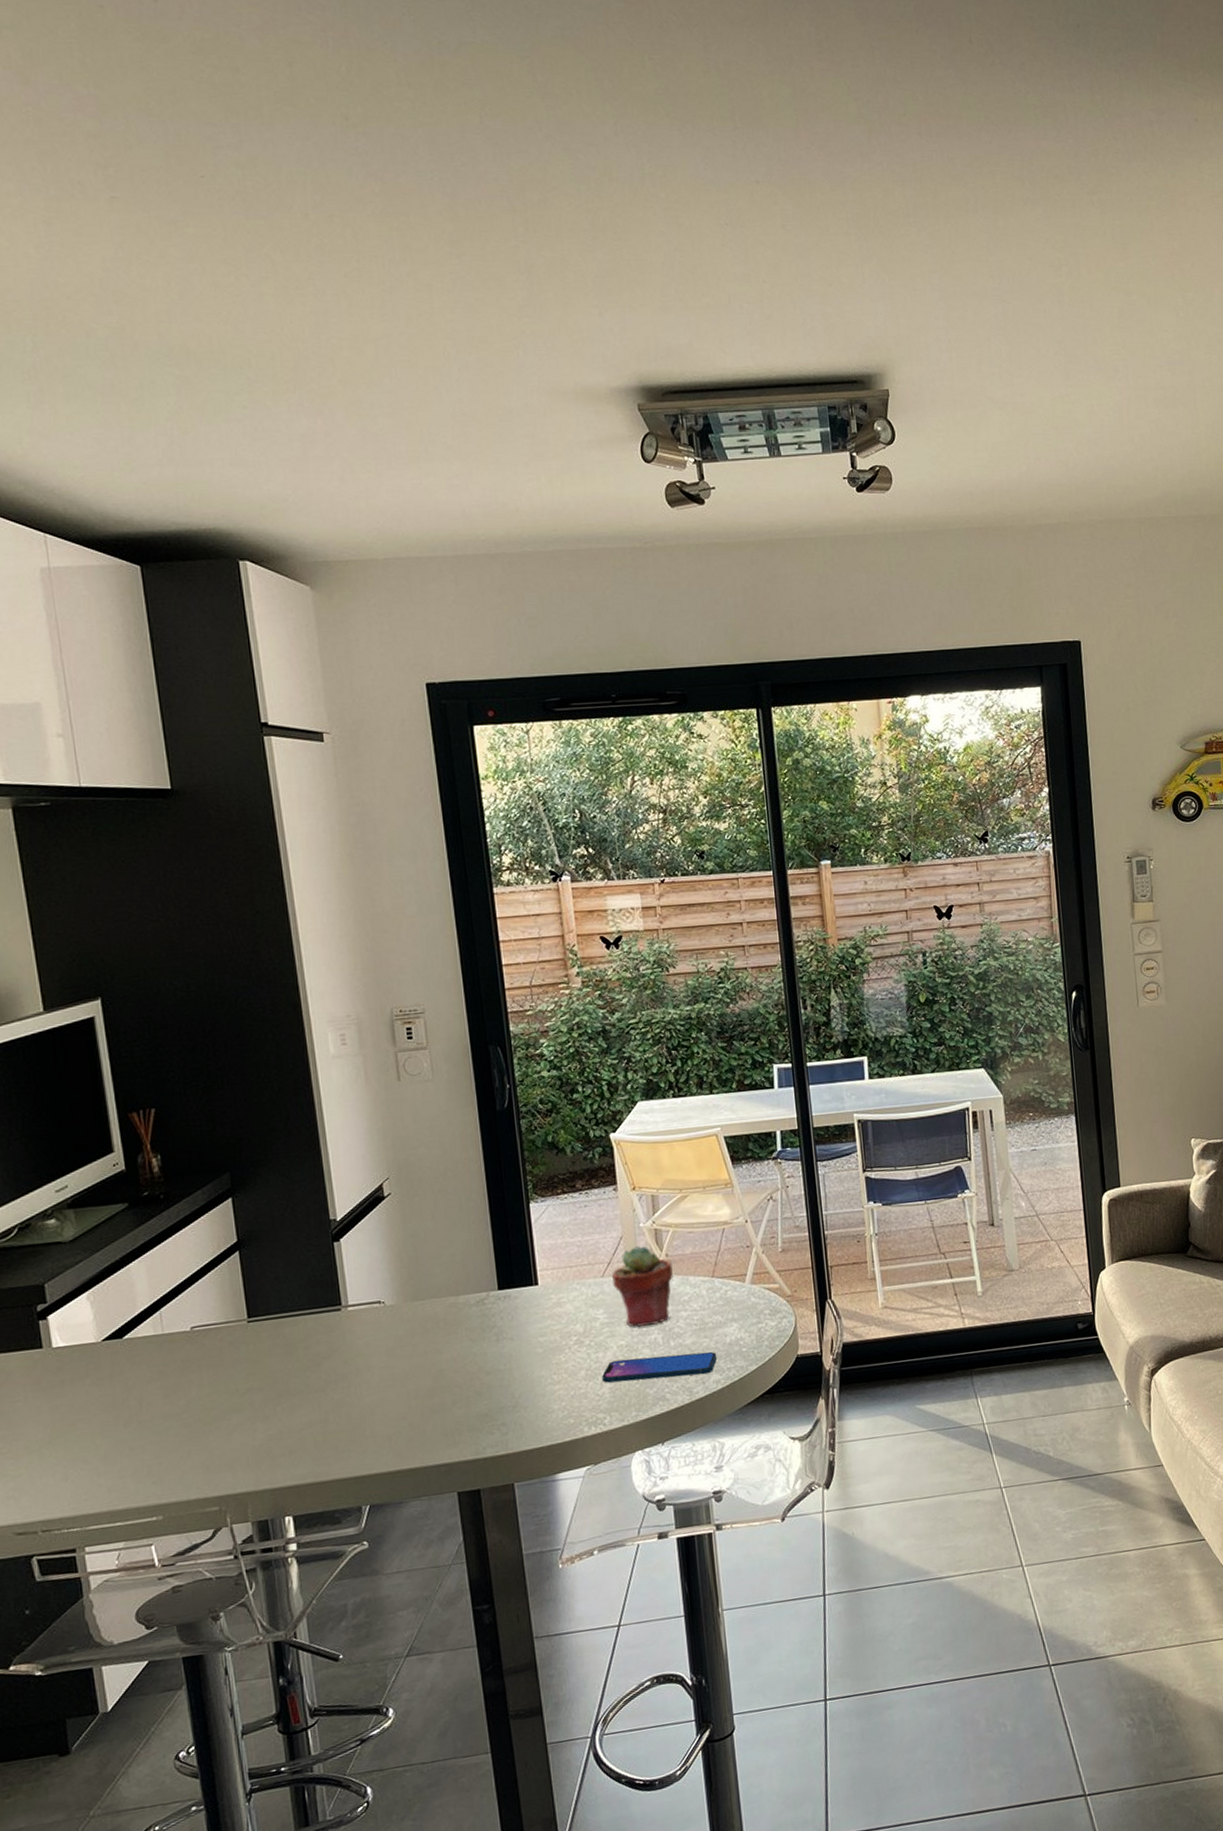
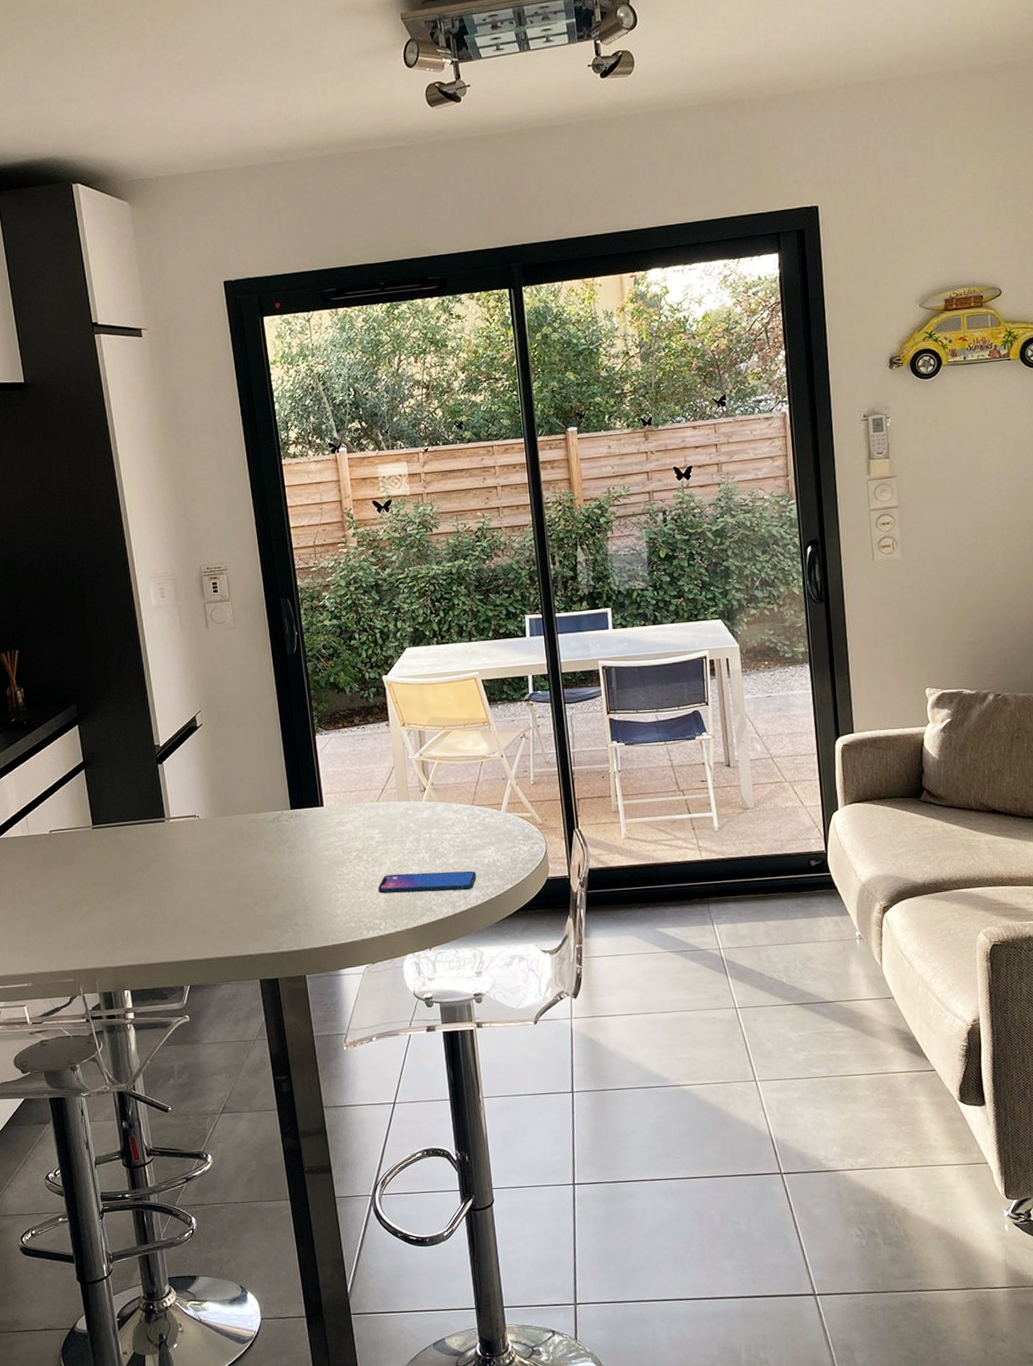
potted succulent: present [611,1245,673,1328] -> none [385,774,438,847]

